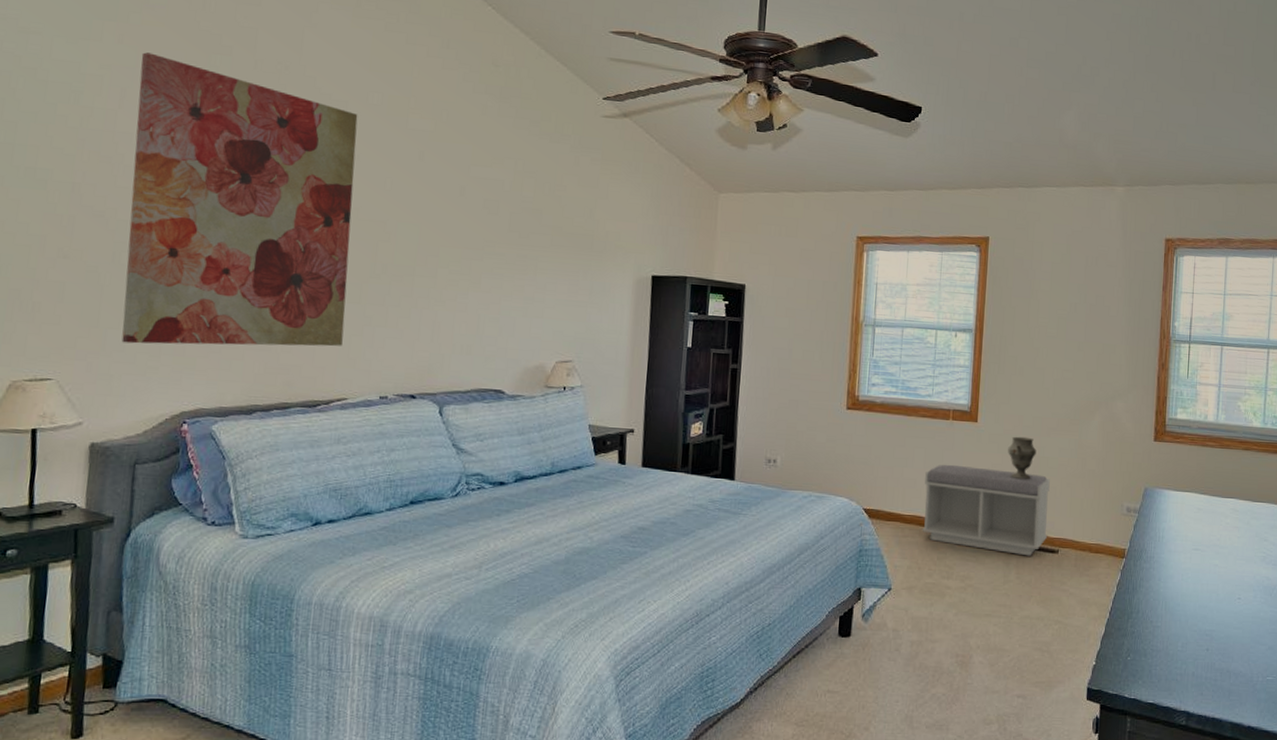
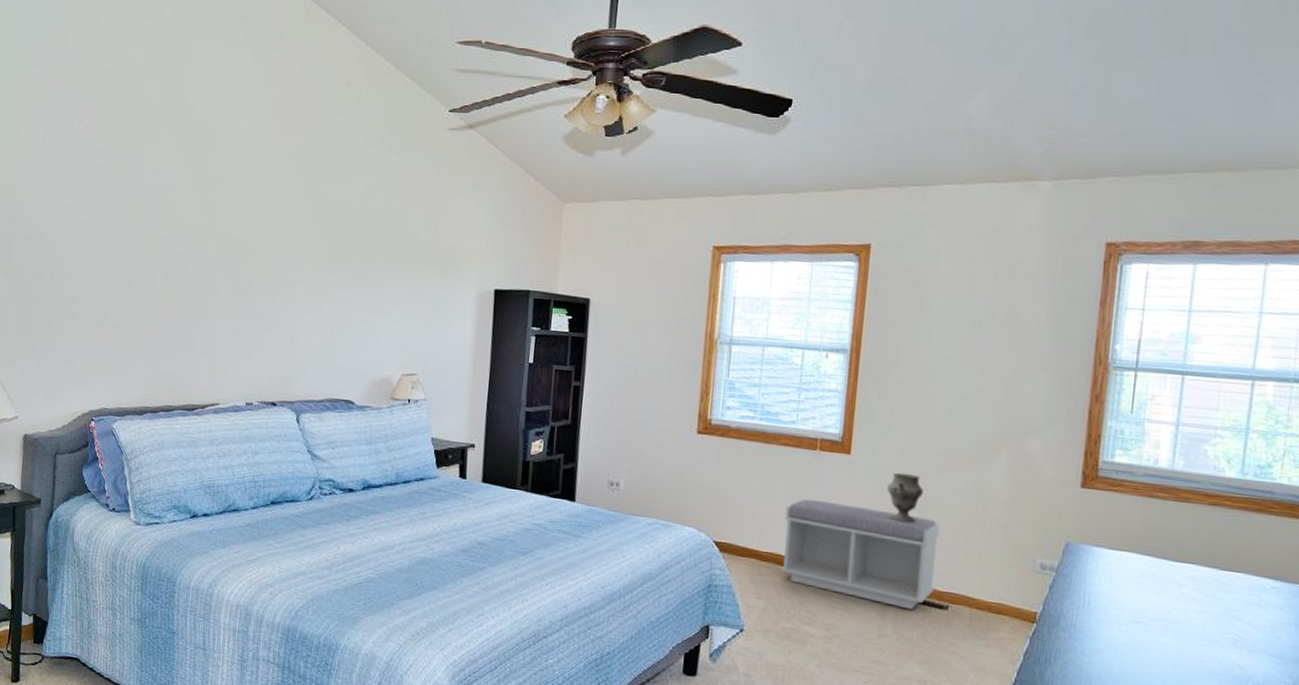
wall art: present [121,52,358,347] -> none [46,94,229,356]

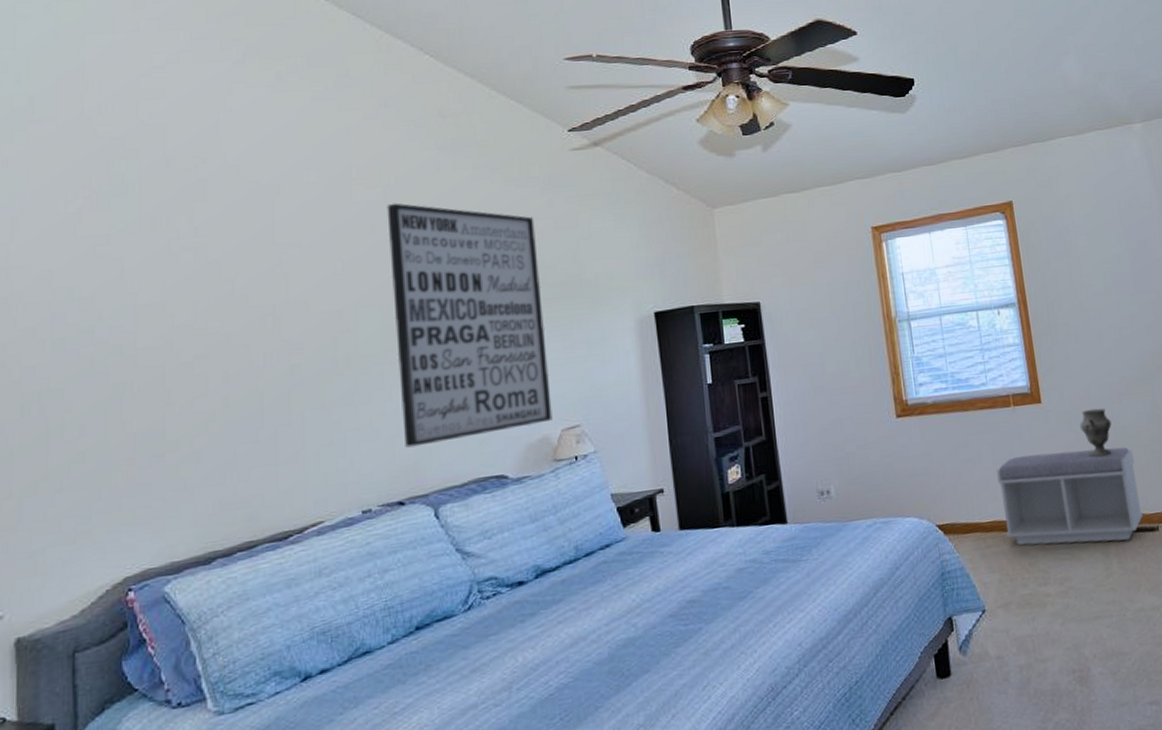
wall art: none [282,156,408,366] -> present [387,202,553,448]

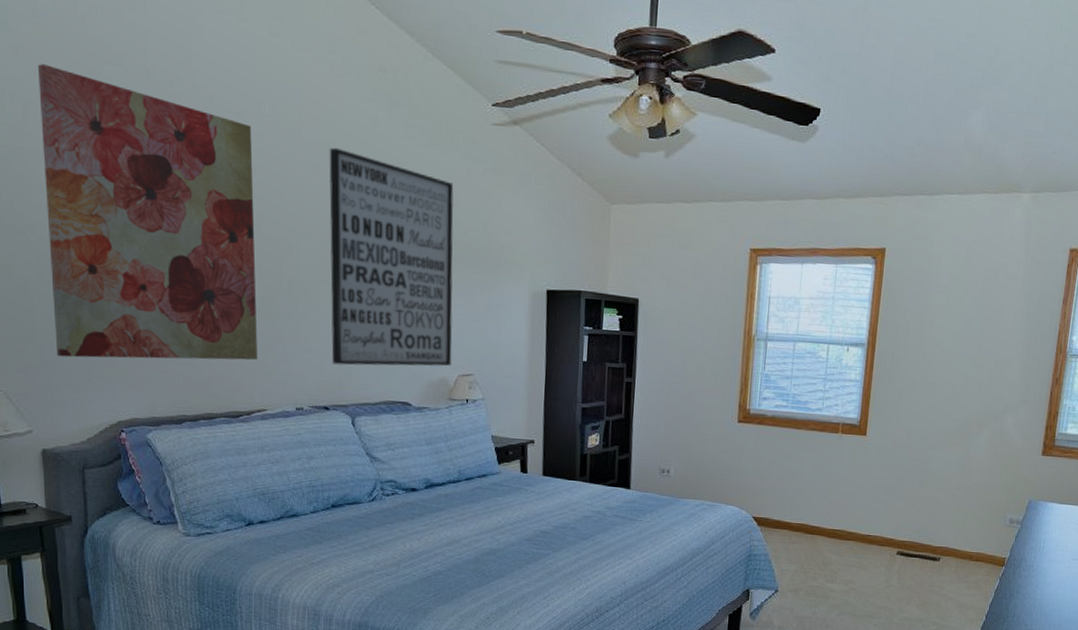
wall art: none [31,172,309,510] -> present [37,64,258,360]
bench: present [996,447,1144,546] -> none [808,475,935,563]
decorative vase: present [1080,408,1112,457] -> none [895,449,924,492]

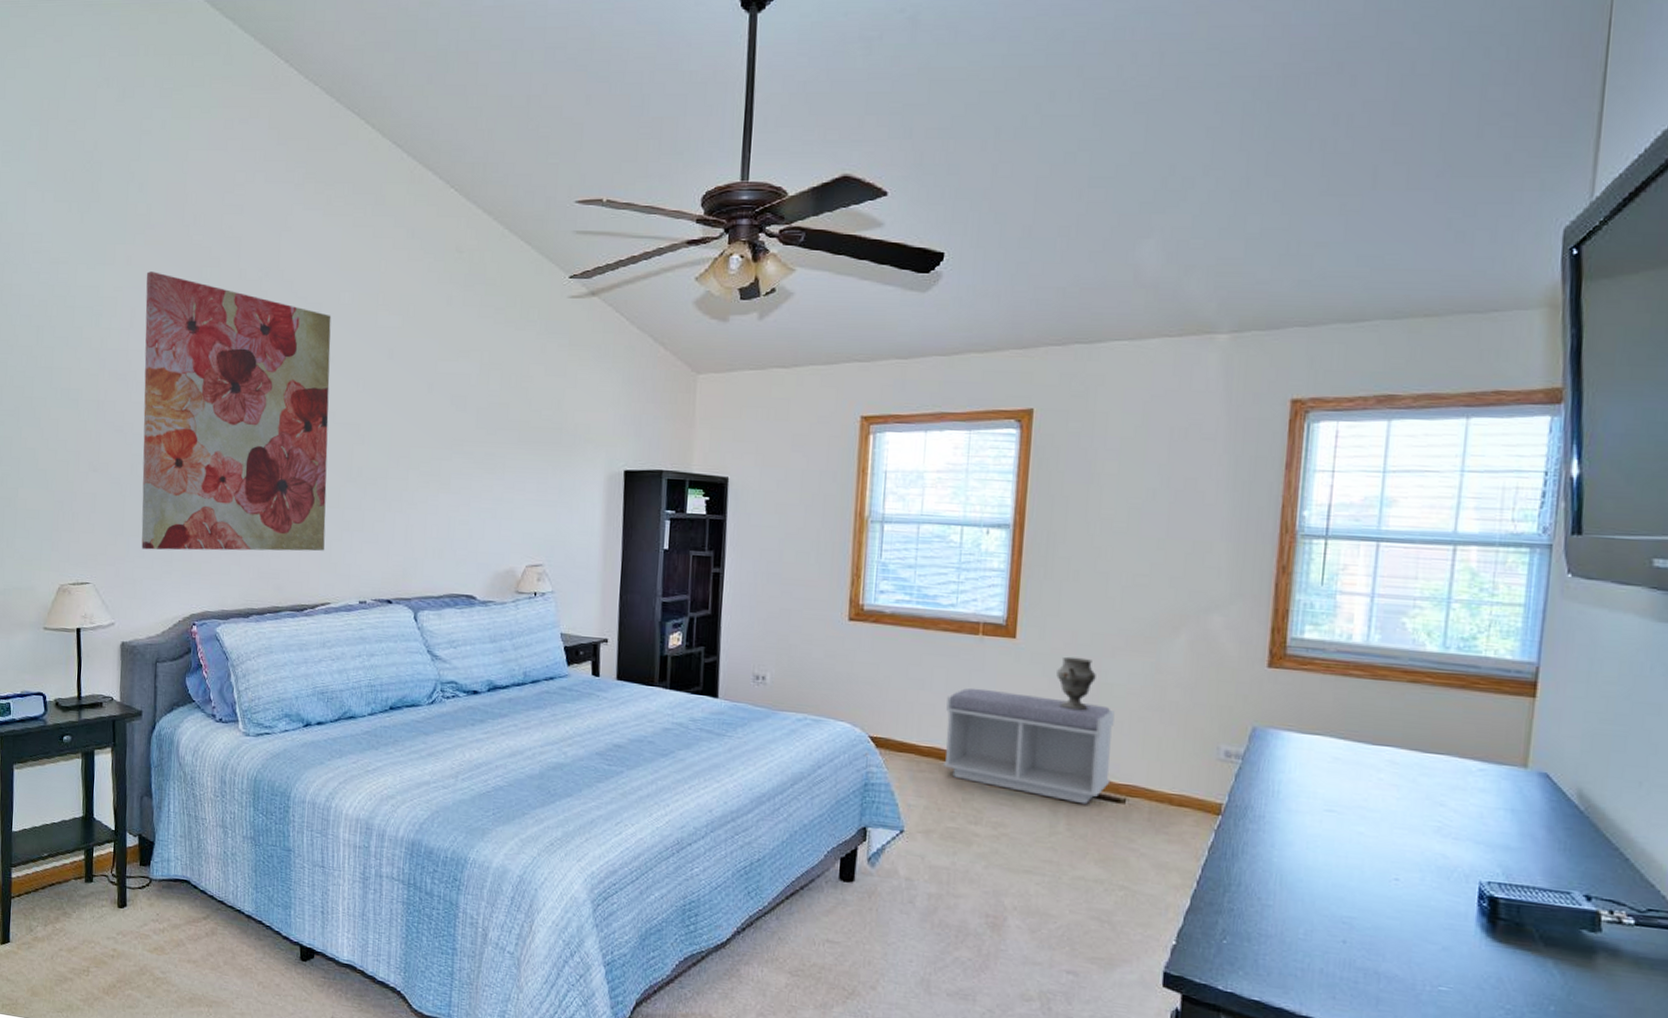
wall art: present [329,147,454,367] -> none [397,331,527,557]
bench: none [808,475,935,563] -> present [942,688,1115,805]
decorative vase: none [895,449,924,492] -> present [1056,656,1096,711]

